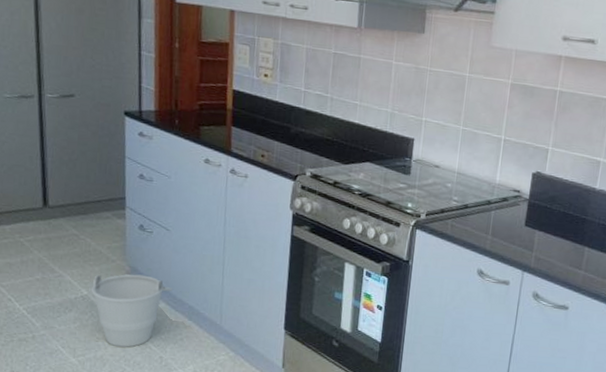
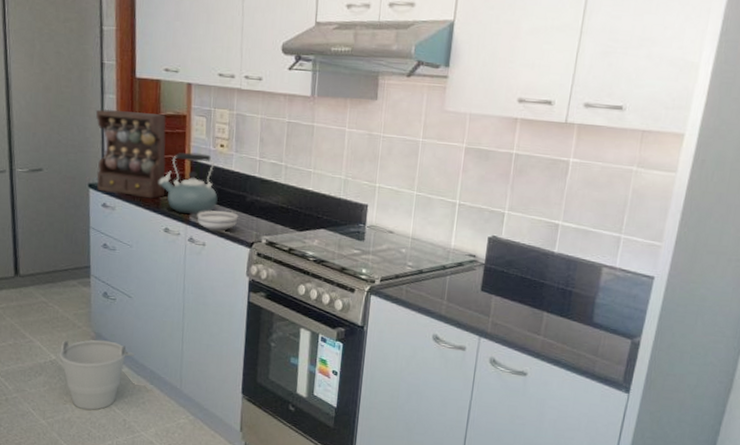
spice rack: none [132,34,207,129] -> present [95,109,166,199]
kettle: none [199,81,261,145] -> present [159,152,218,214]
bowl: none [239,141,282,164] -> present [197,210,238,232]

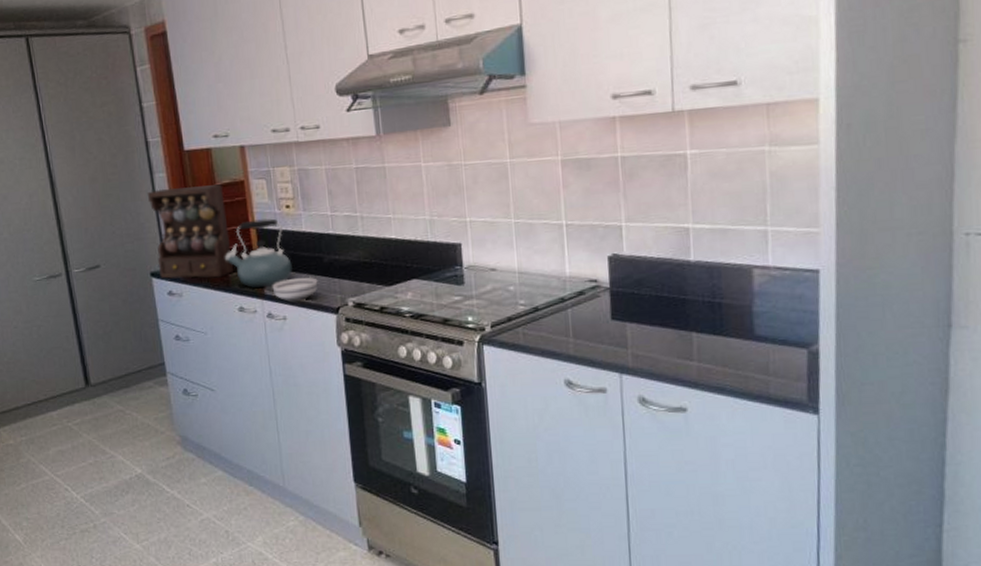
bucket: present [59,339,136,411] -> none [145,443,228,526]

